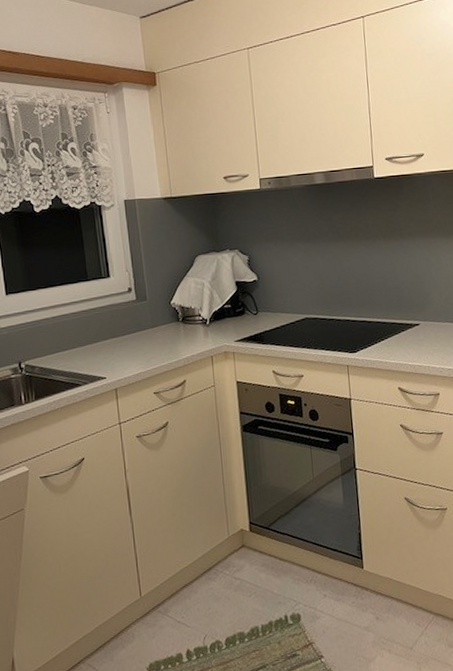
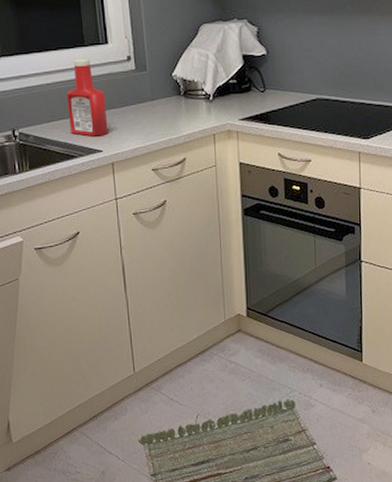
ketchup bottle: none [70,292,111,365] -> present [66,58,108,137]

